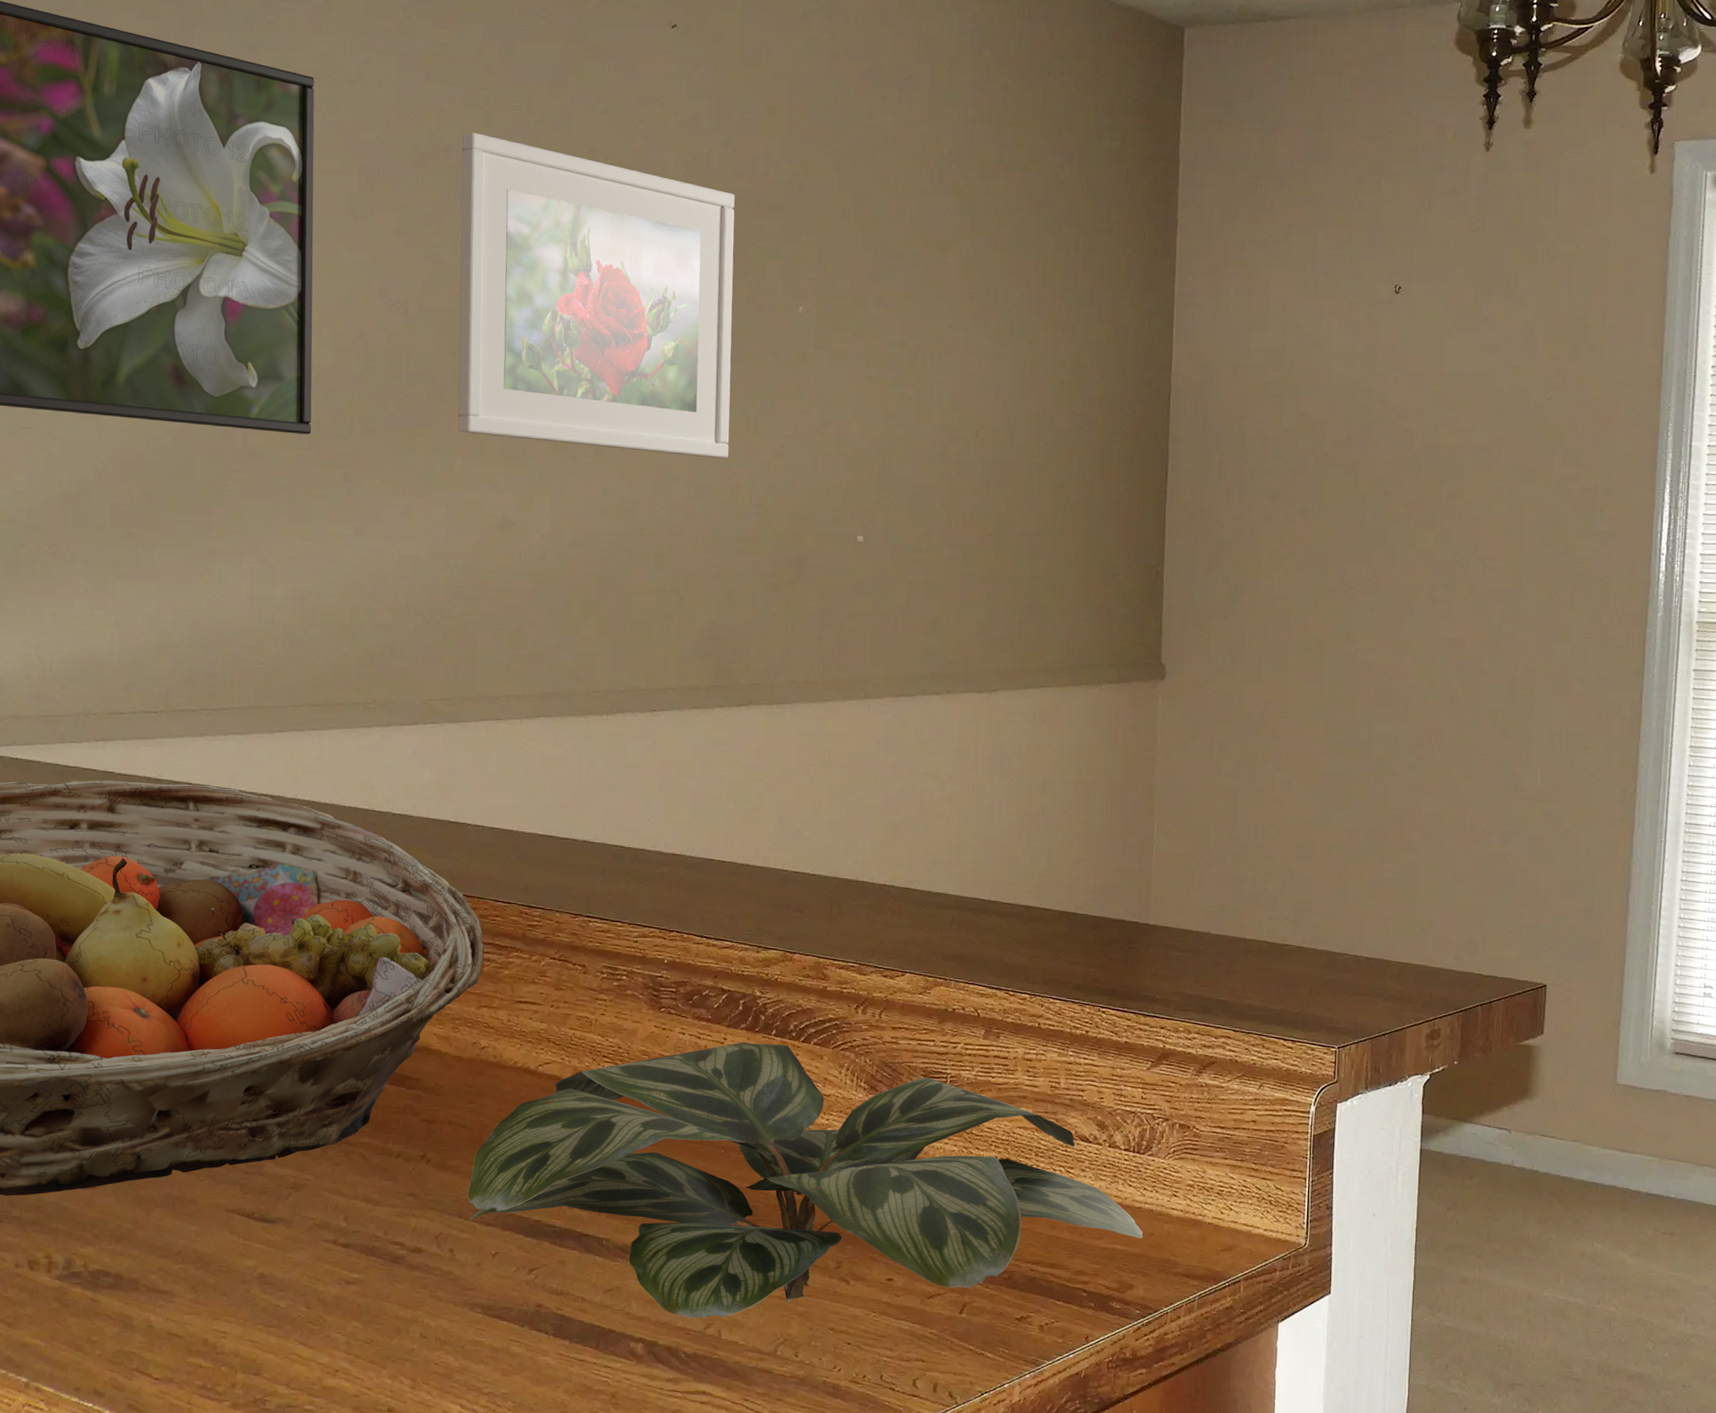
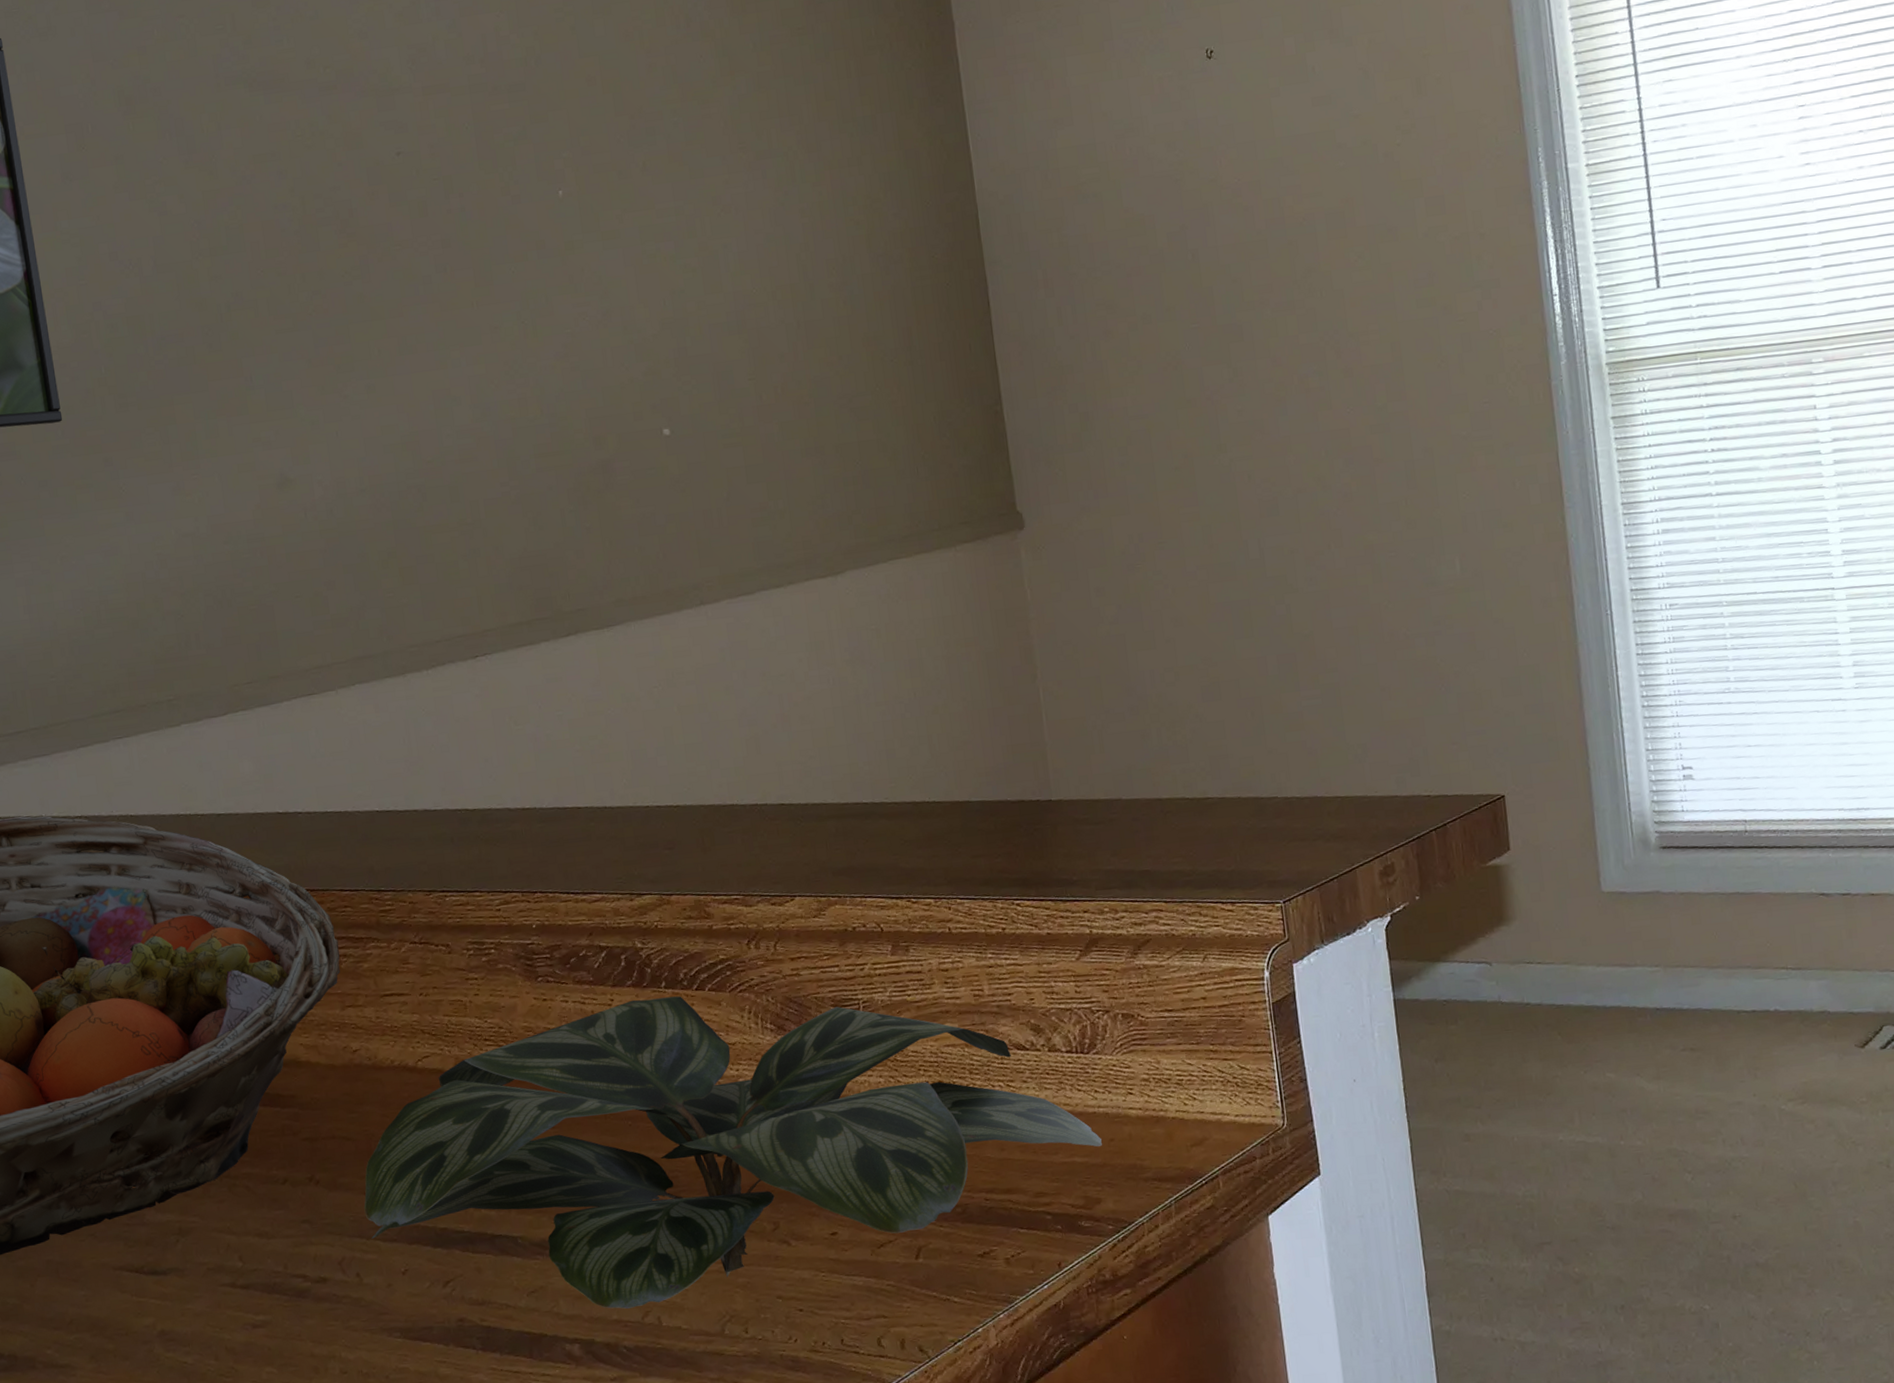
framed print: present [458,132,735,459] -> none [168,65,510,392]

